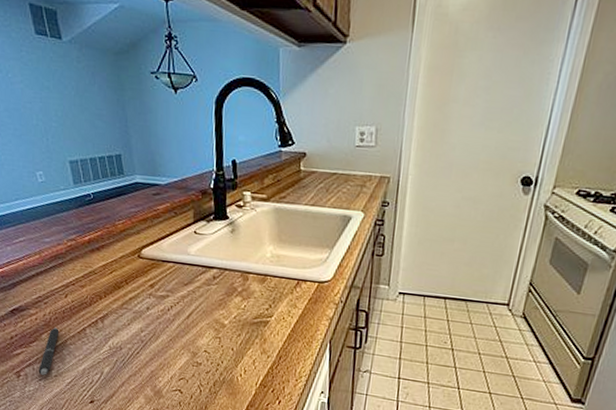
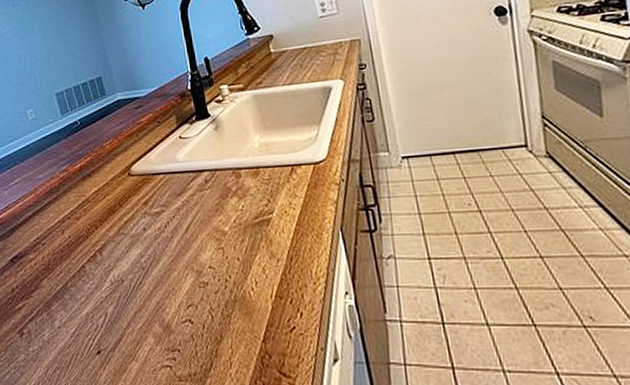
pen: present [38,327,59,375] -> none [41,269,59,329]

